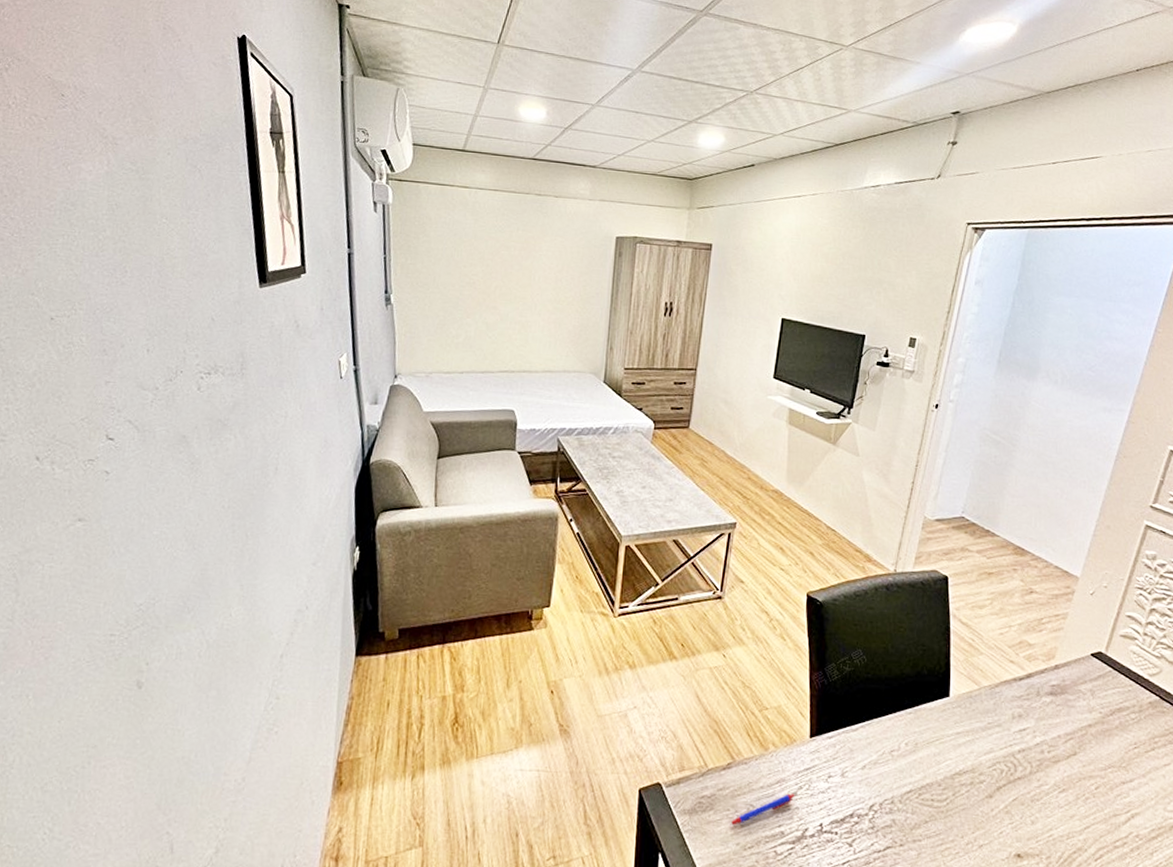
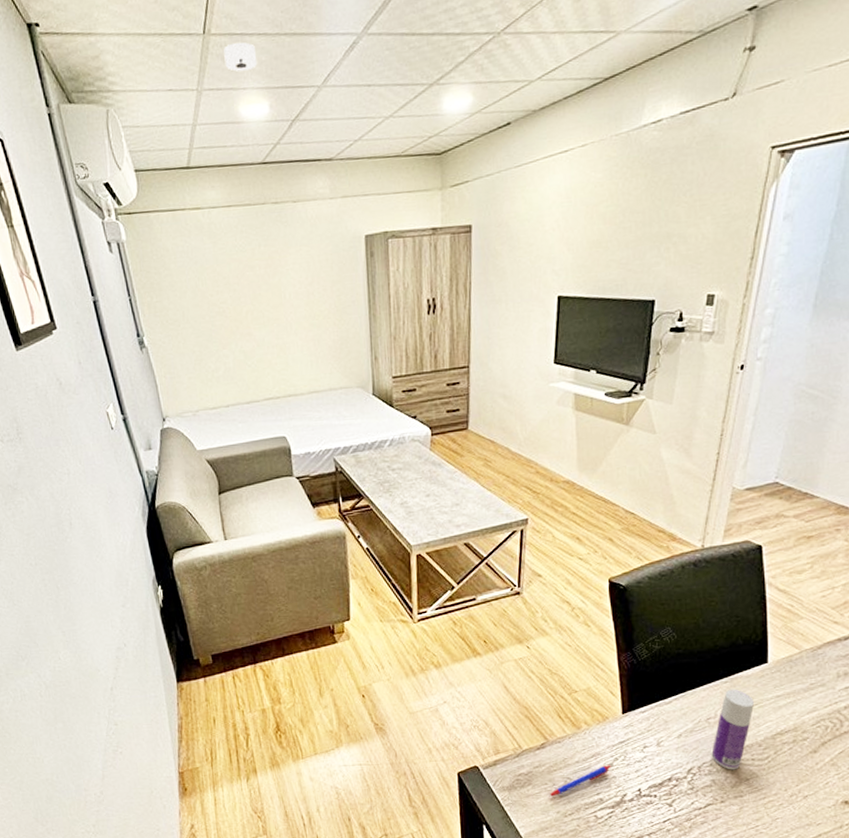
smoke detector: none [512,55,542,80] -> present [224,41,258,72]
bottle: none [893,721,935,810] -> present [711,689,754,770]

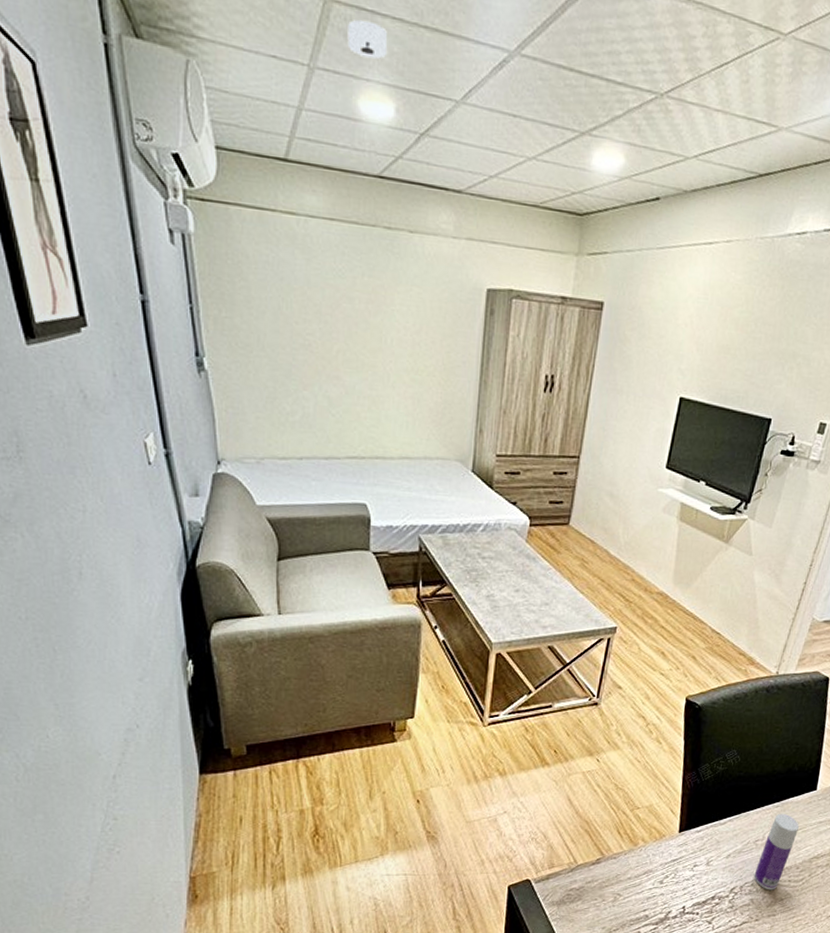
pen: present [549,765,611,797] -> none [597,882,661,912]

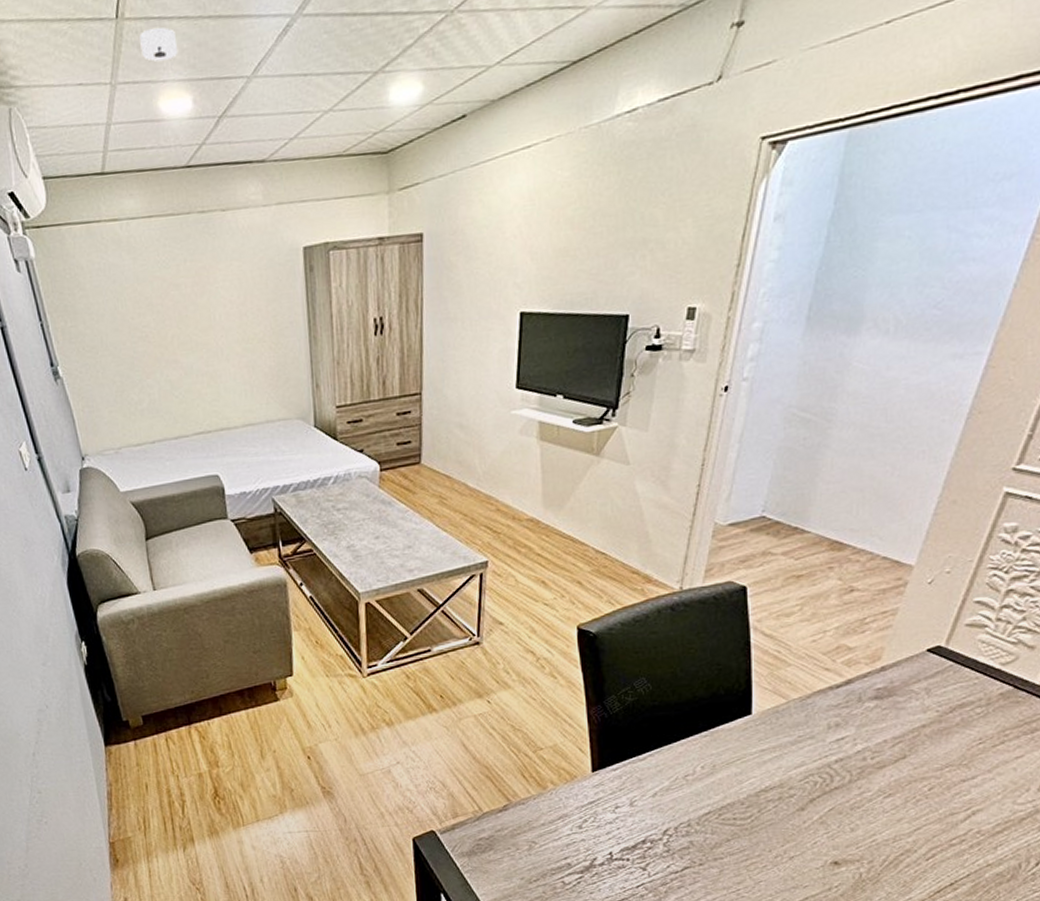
bottle: present [754,813,799,890] -> none [689,743,736,831]

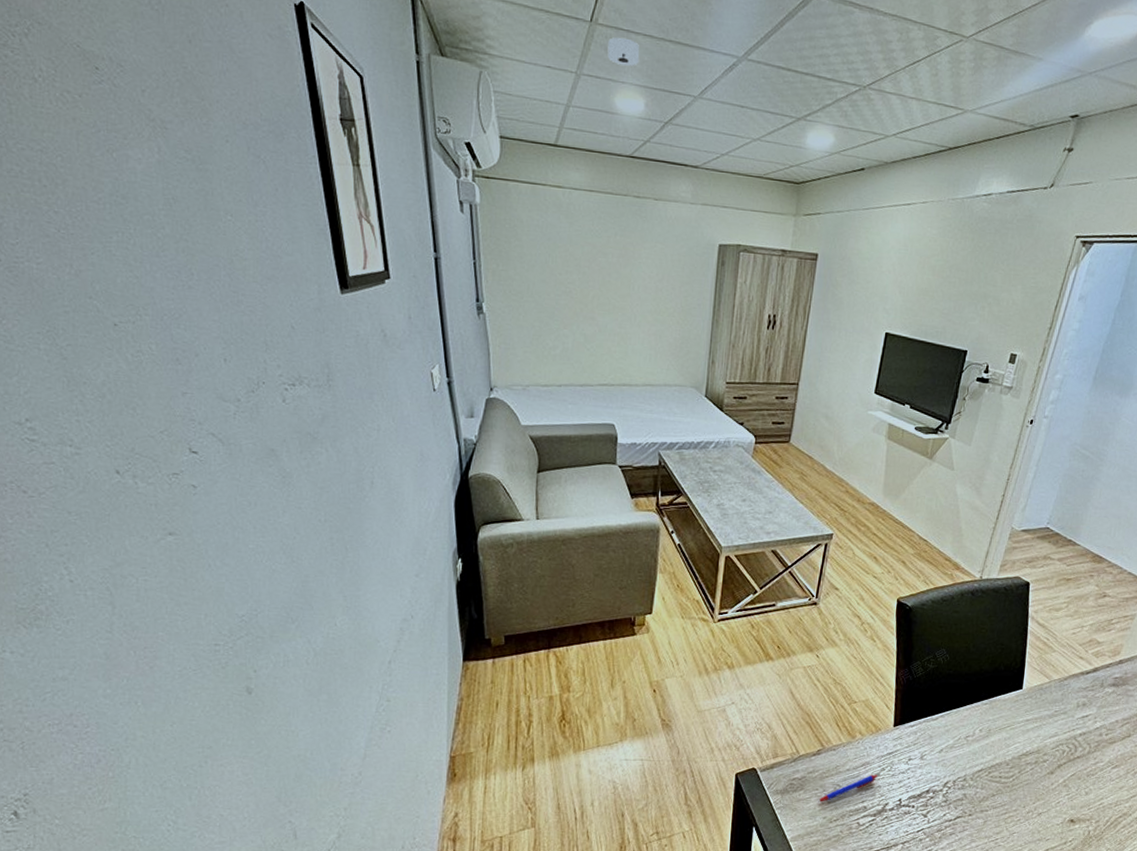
pen: none [512,827,580,862] -> present [818,774,878,802]

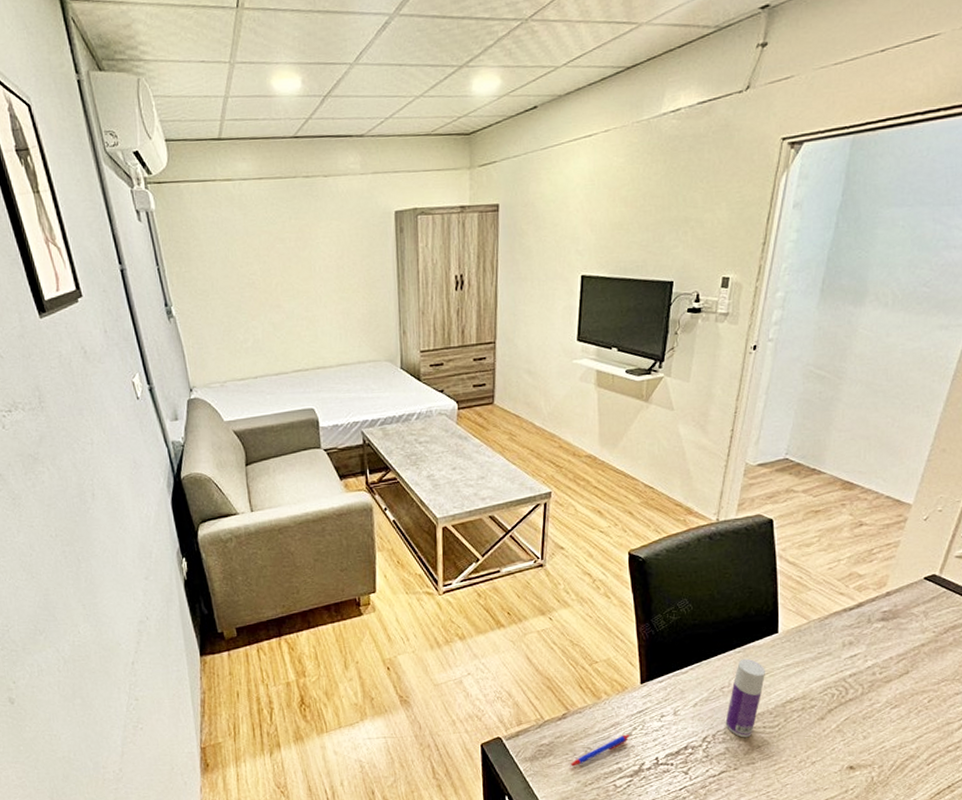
smoke detector: present [607,37,640,66] -> none [257,17,291,46]
bottle: none [966,710,1007,786] -> present [725,658,765,738]

